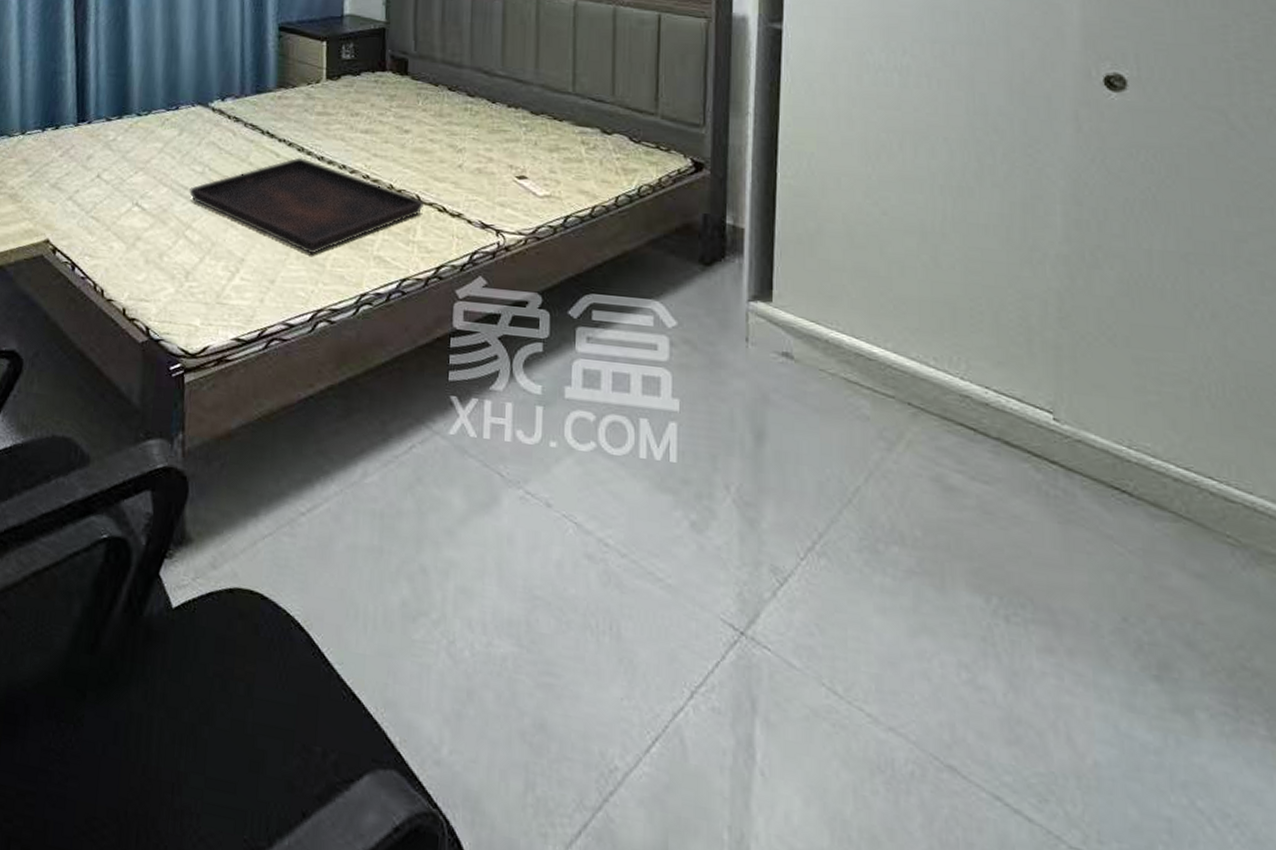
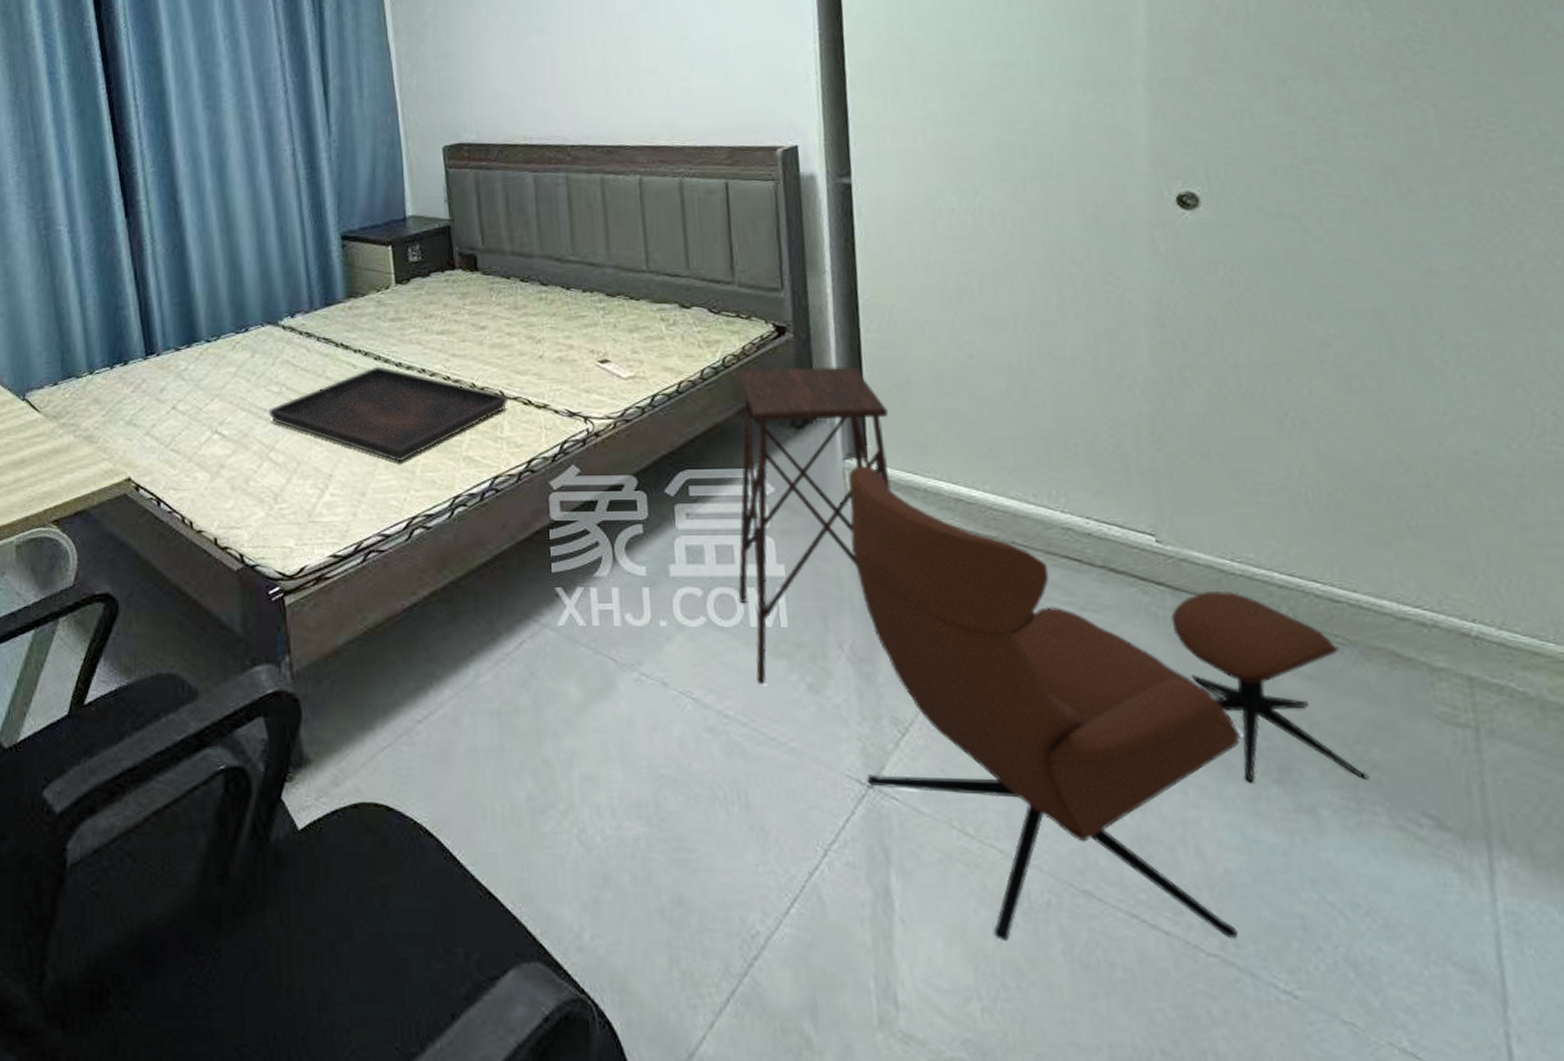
side table: none [630,201,797,518] -> present [737,366,891,685]
armchair: none [741,310,1250,835] -> present [847,466,1369,941]

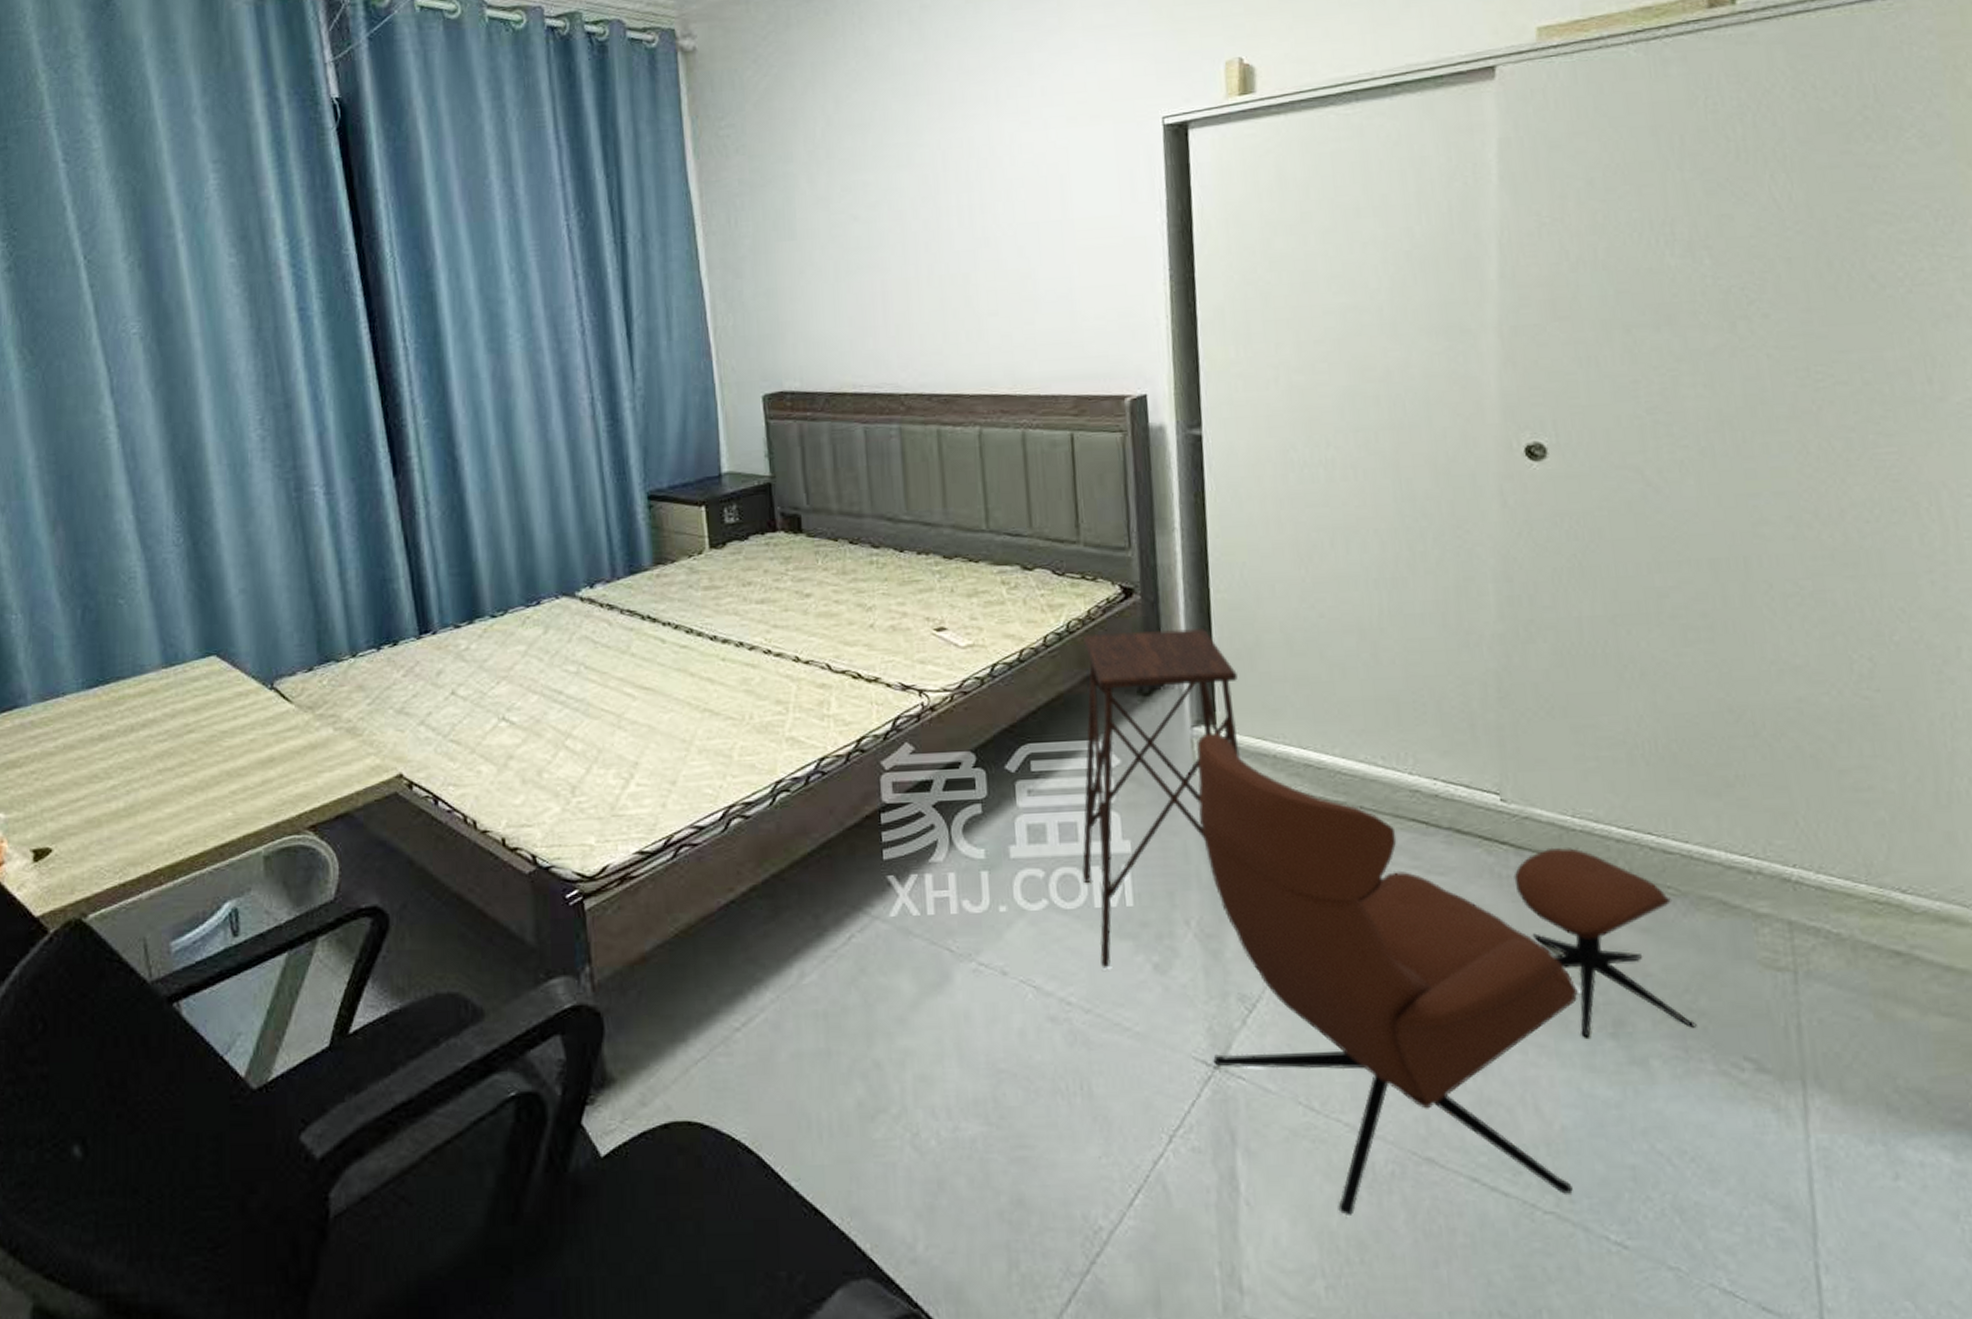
serving tray: present [269,366,508,462] -> none [564,640,835,746]

